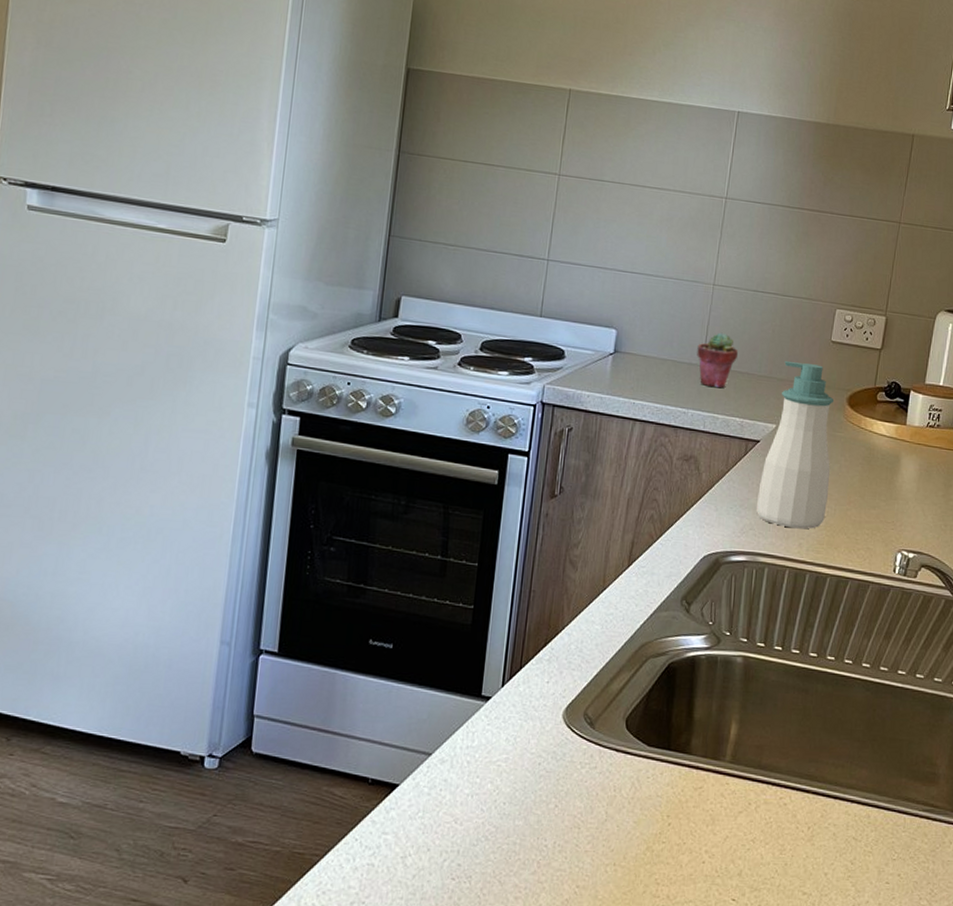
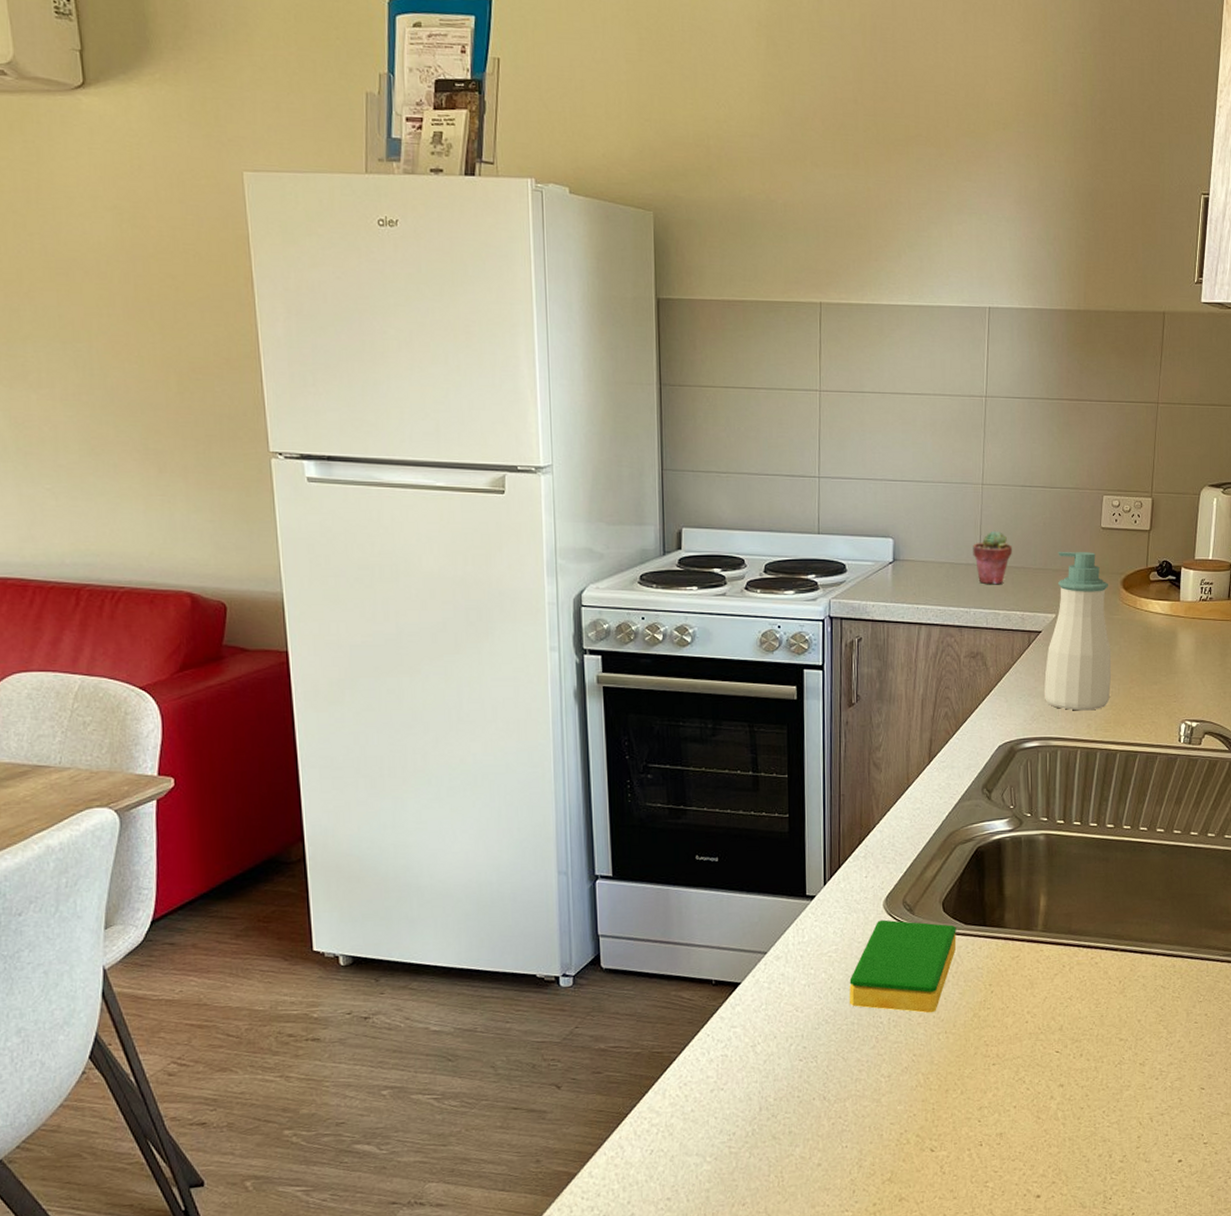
dish sponge: none [513,731,638,841] -> present [849,919,957,1013]

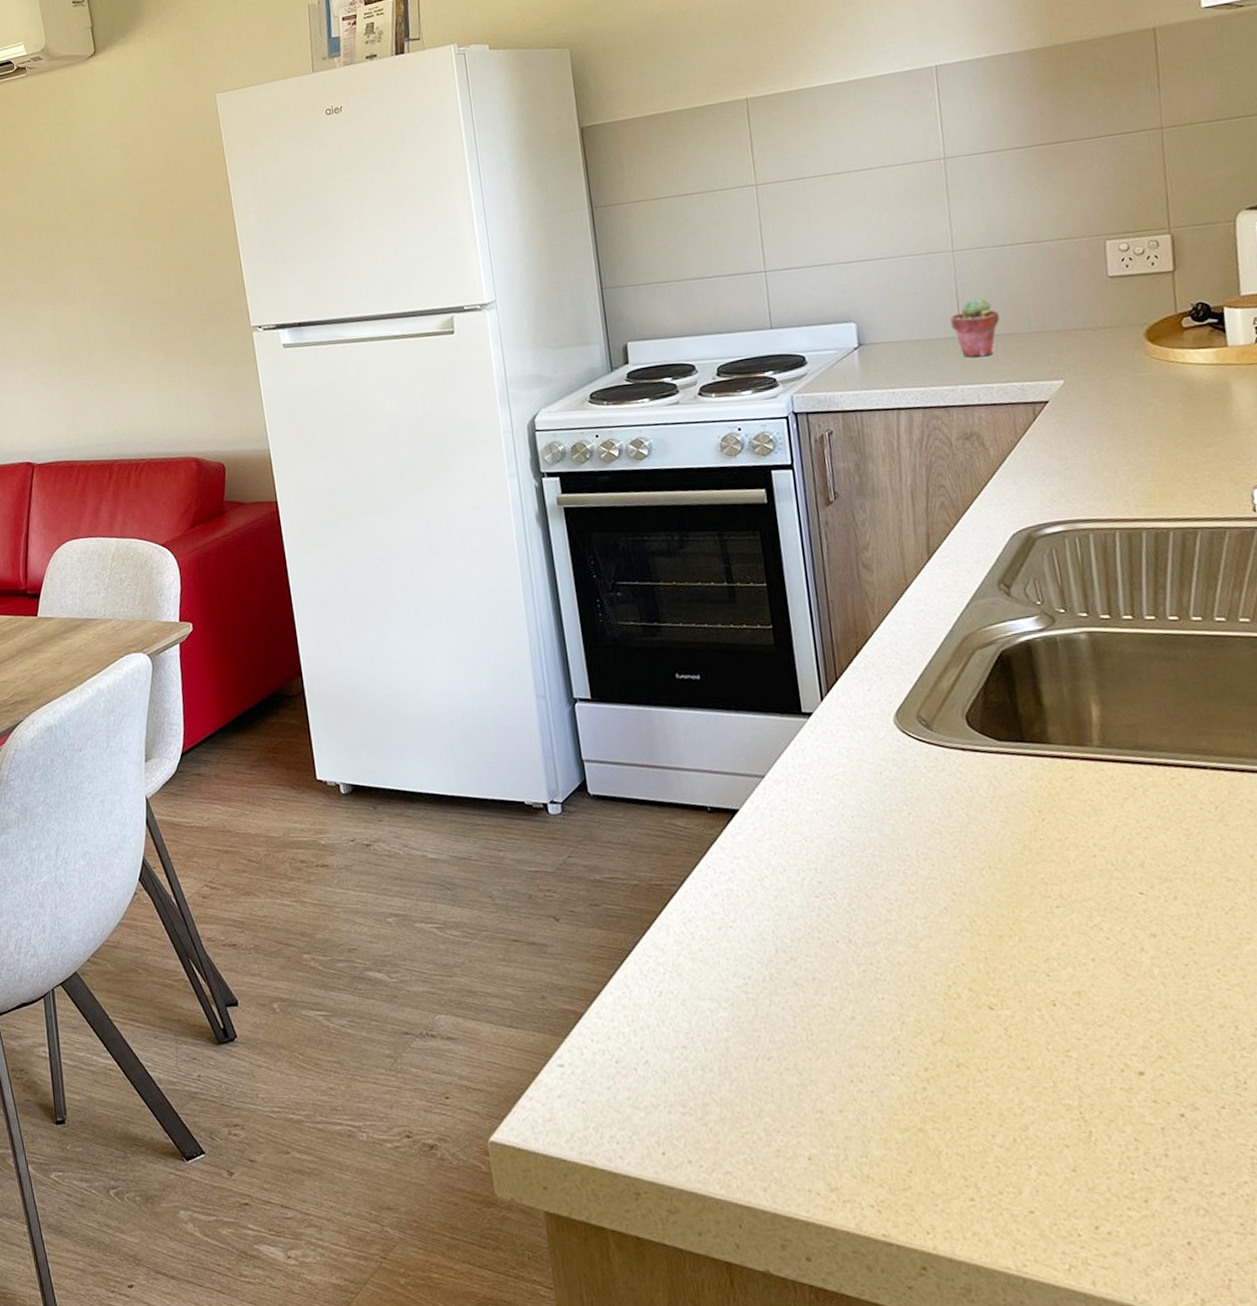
dish sponge: present [849,919,957,1013] -> none [863,737,990,845]
soap bottle: present [1043,551,1112,711] -> none [1056,305,1150,487]

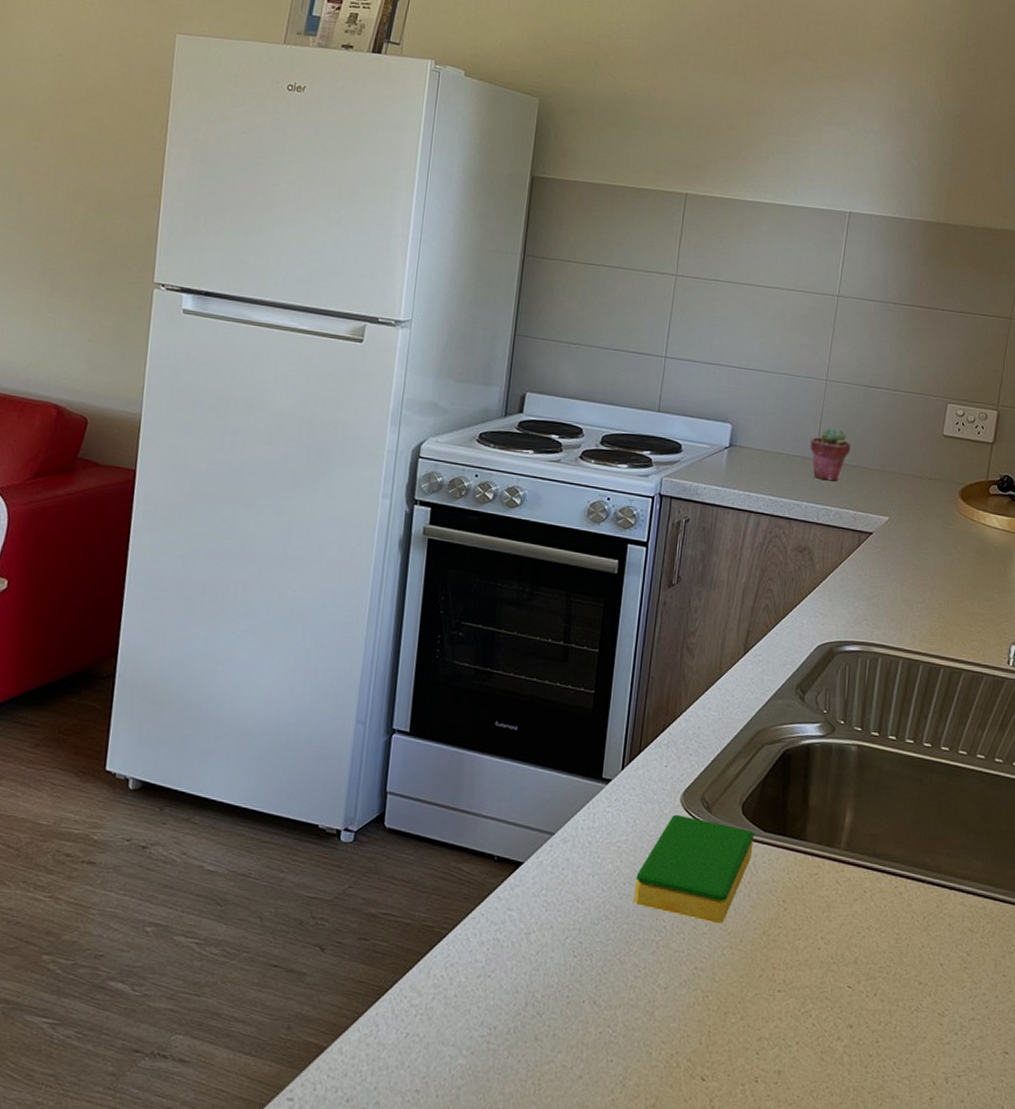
dish sponge: none [863,737,990,845] -> present [632,814,754,924]

